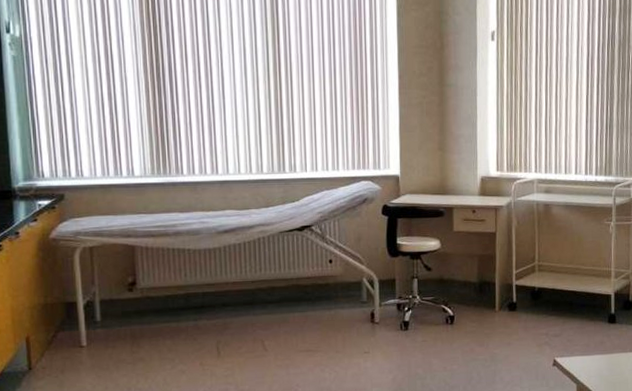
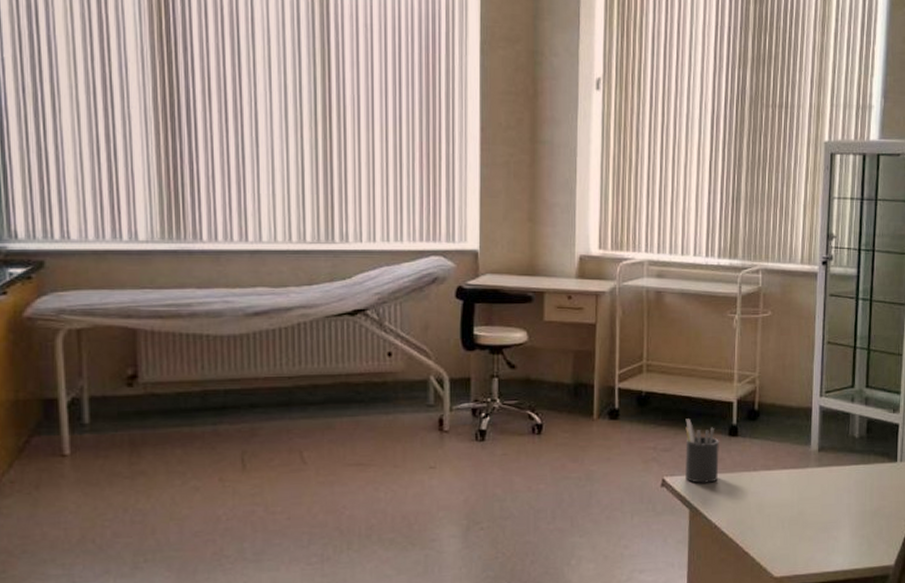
pen holder: none [572,309,601,363] -> present [685,419,719,483]

